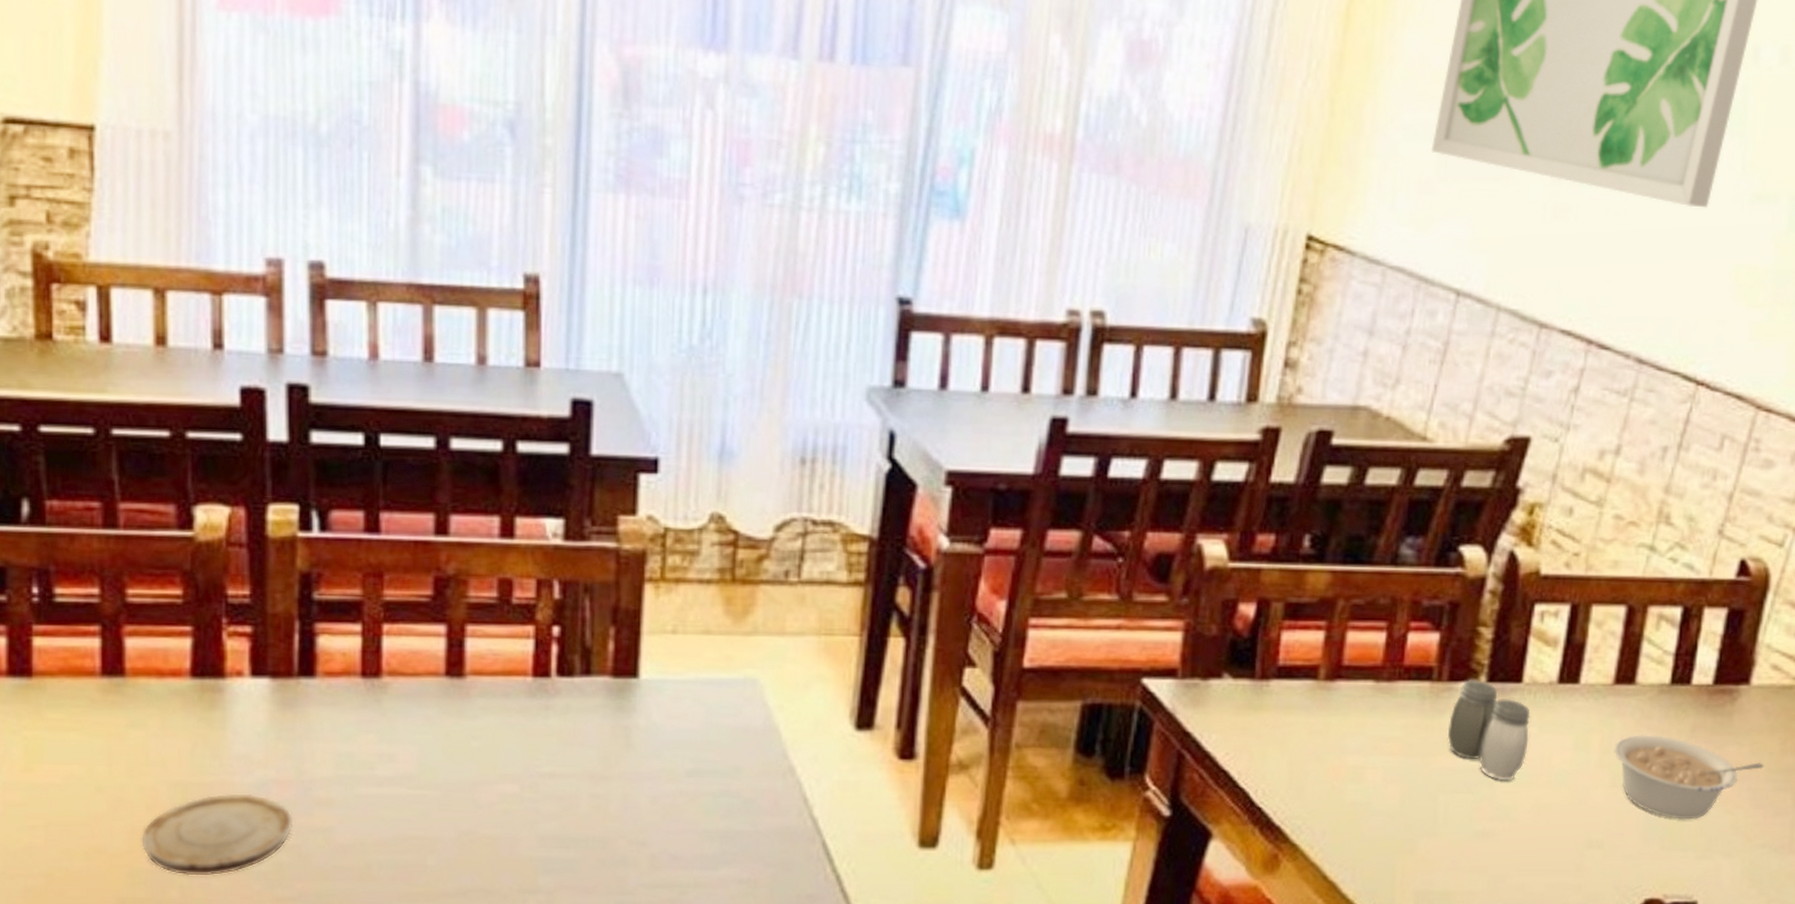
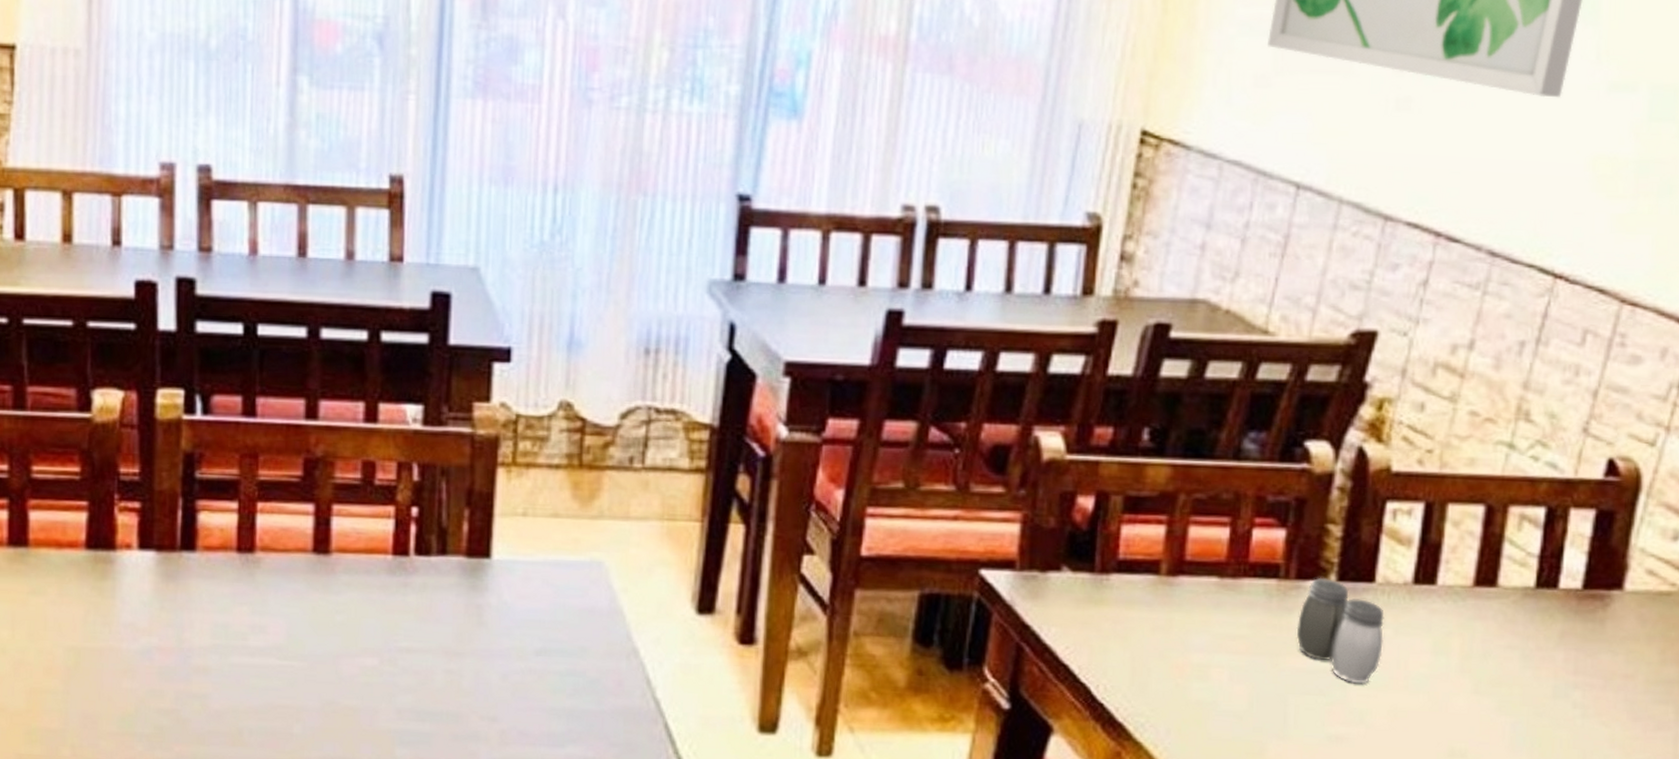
wood slice: present [141,793,294,876] -> none [38,658,174,737]
legume: present [1613,735,1764,820] -> none [1475,640,1641,731]

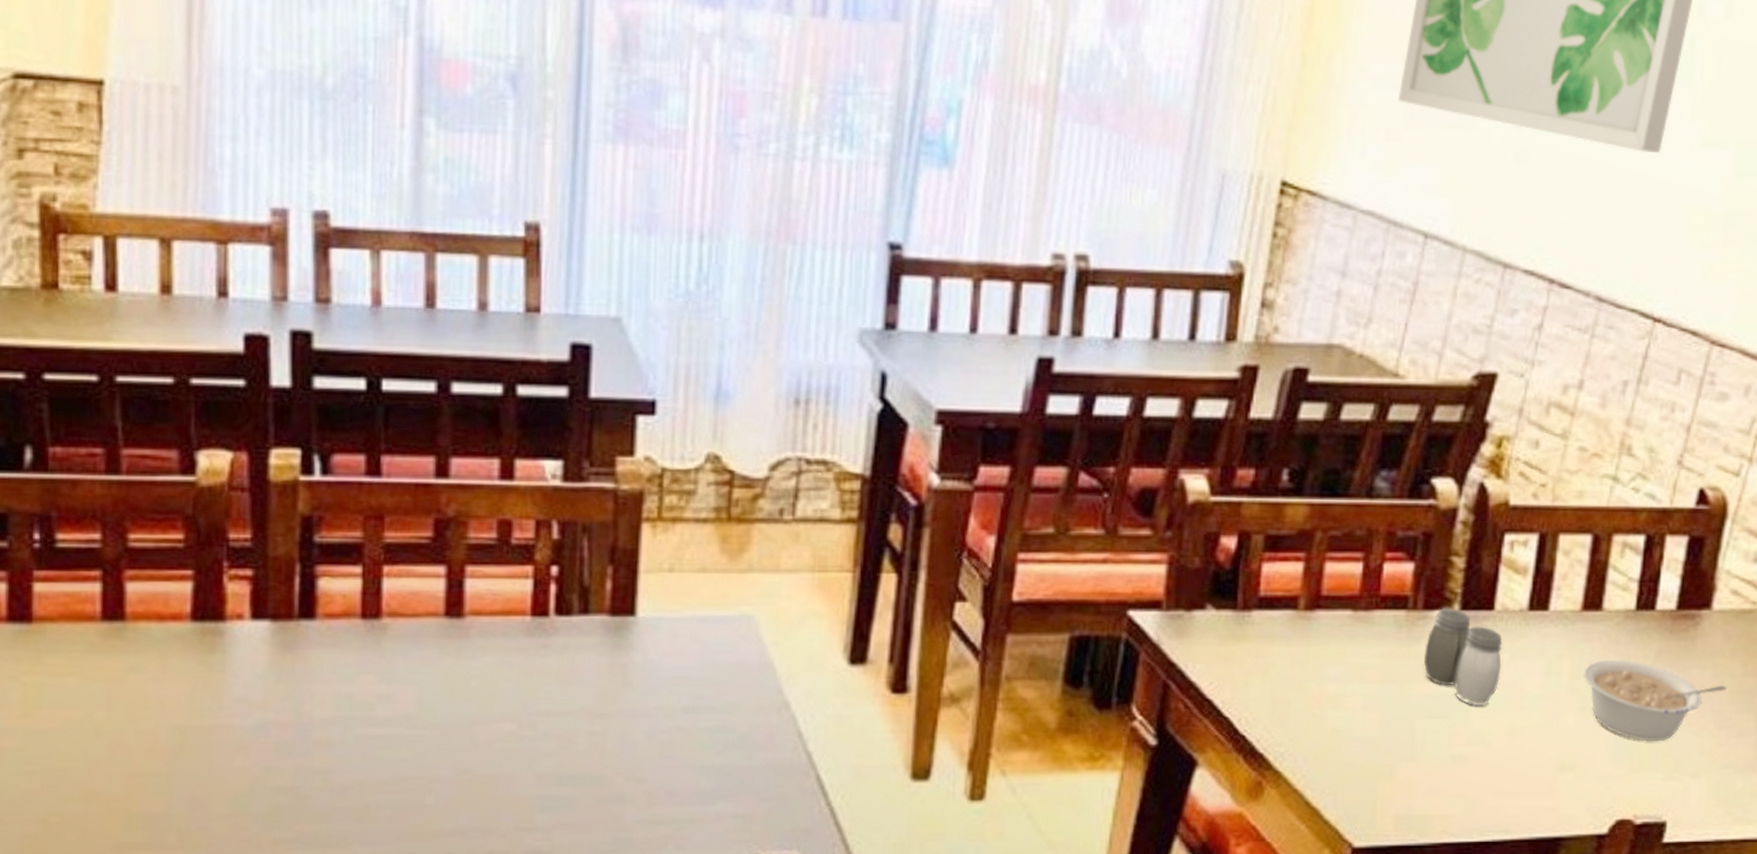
legume: none [1475,640,1641,731] -> present [1582,659,1726,742]

